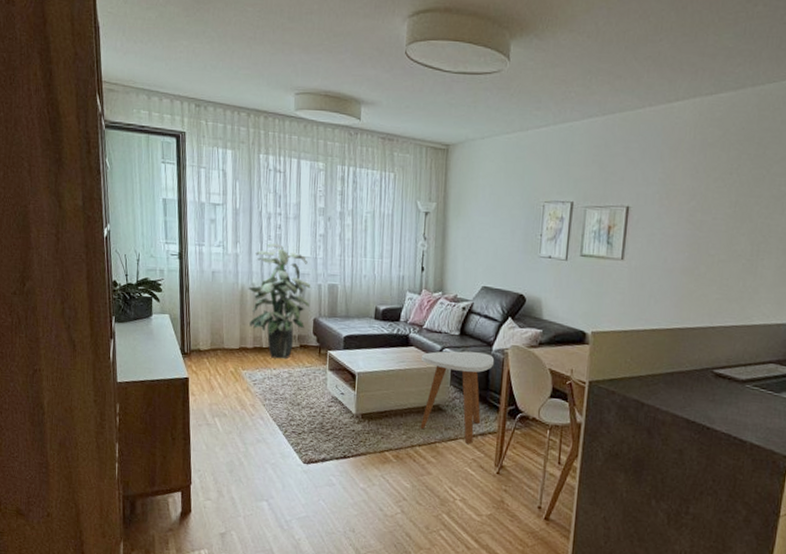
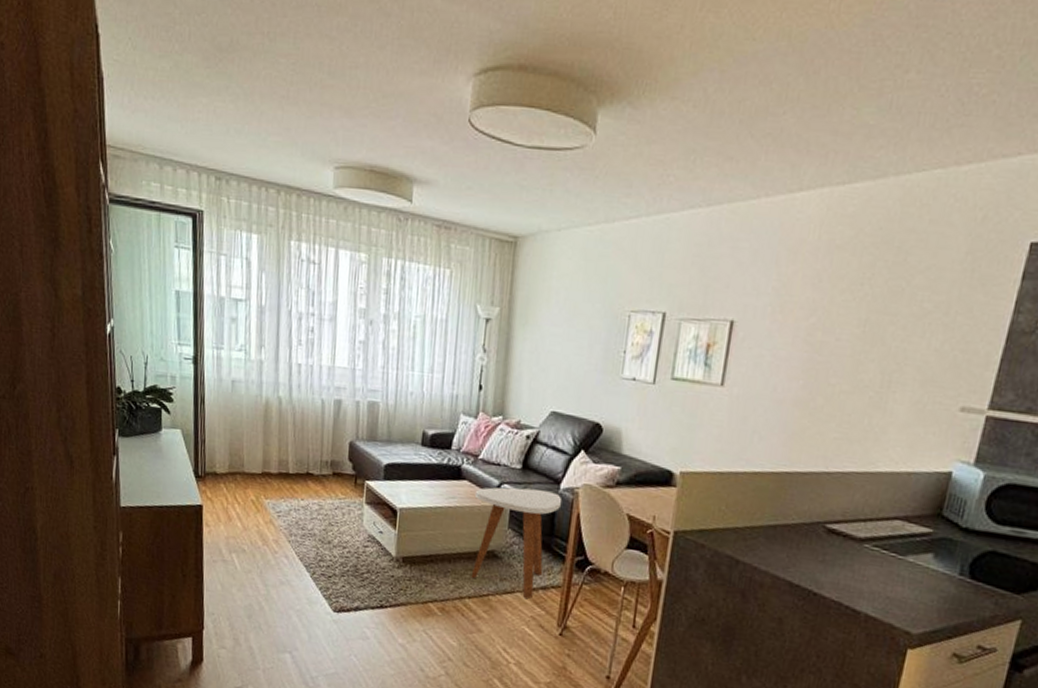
indoor plant: present [248,243,311,359] -> none [273,349,348,488]

